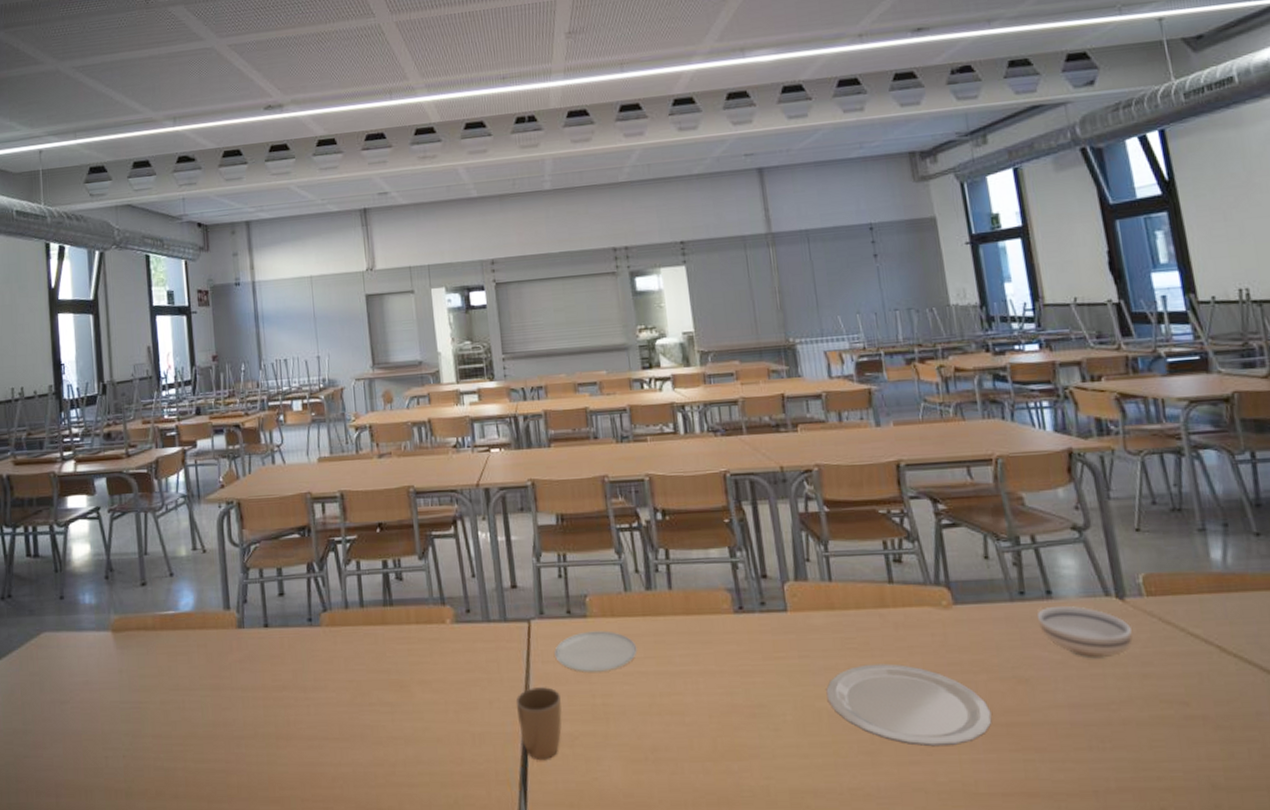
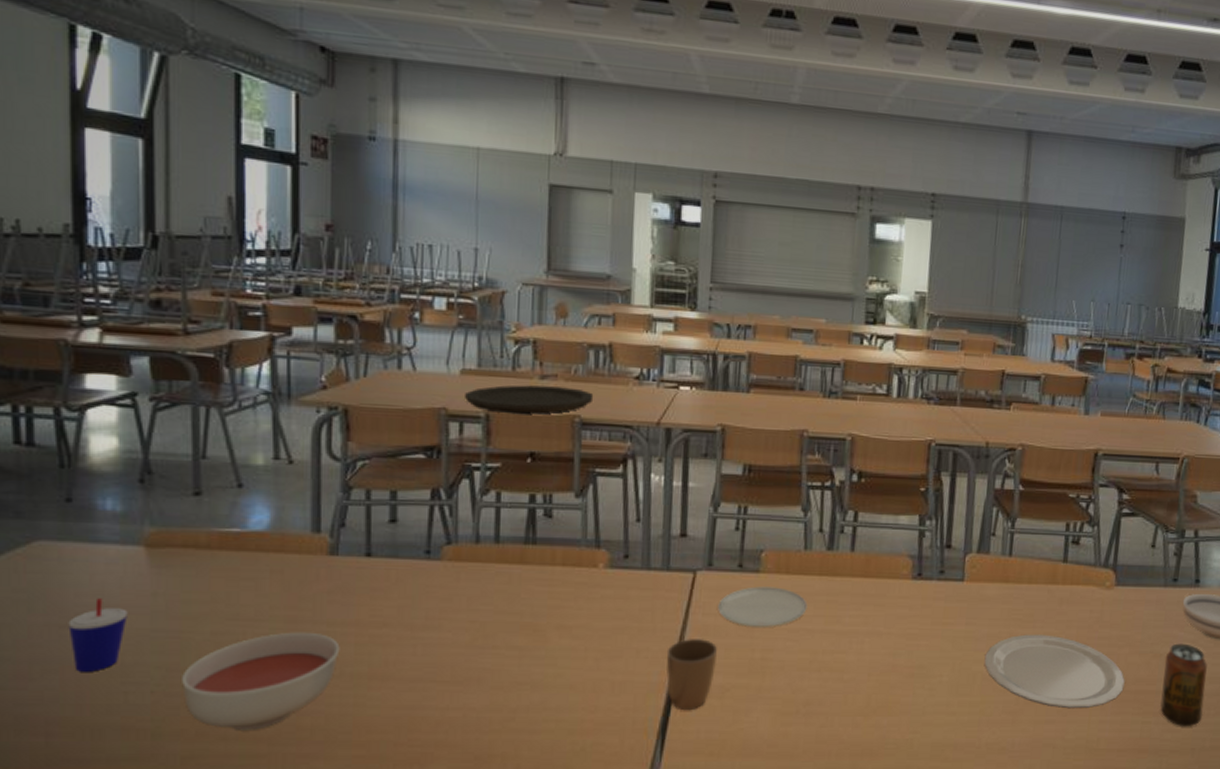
beverage cup: none [66,677,104,740] -> present [68,598,128,672]
bowl: none [143,697,253,789] -> present [182,632,340,730]
tray: none [322,462,422,491] -> present [463,385,594,415]
beverage can: none [1032,665,1098,765] -> present [1159,643,1207,727]

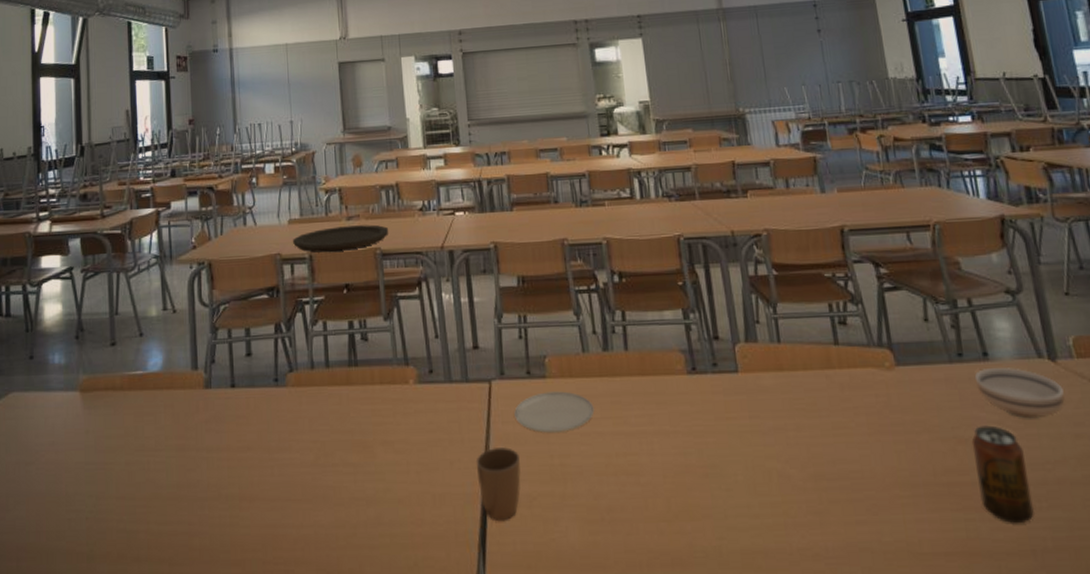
beverage cup: present [68,598,128,672] -> none [31,438,70,502]
bowl: present [182,632,340,730] -> none [107,458,217,552]
plate: present [984,634,1125,709] -> none [775,424,934,507]

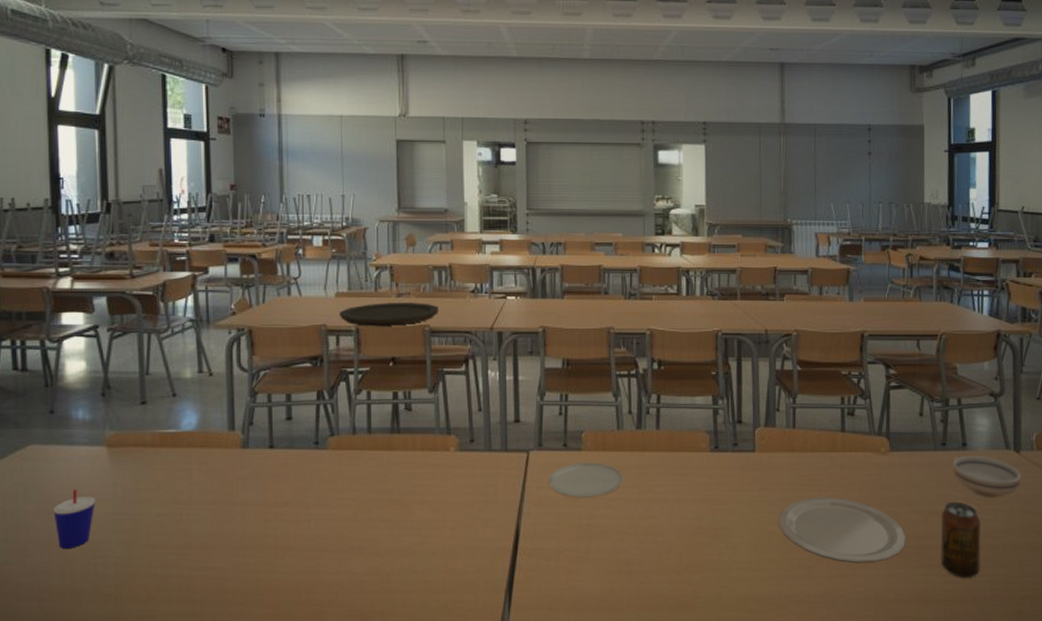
beverage cup: none [31,438,70,502] -> present [53,489,96,548]
cup: present [475,446,521,520] -> none [509,508,550,570]
plate: none [775,424,934,507] -> present [778,497,906,564]

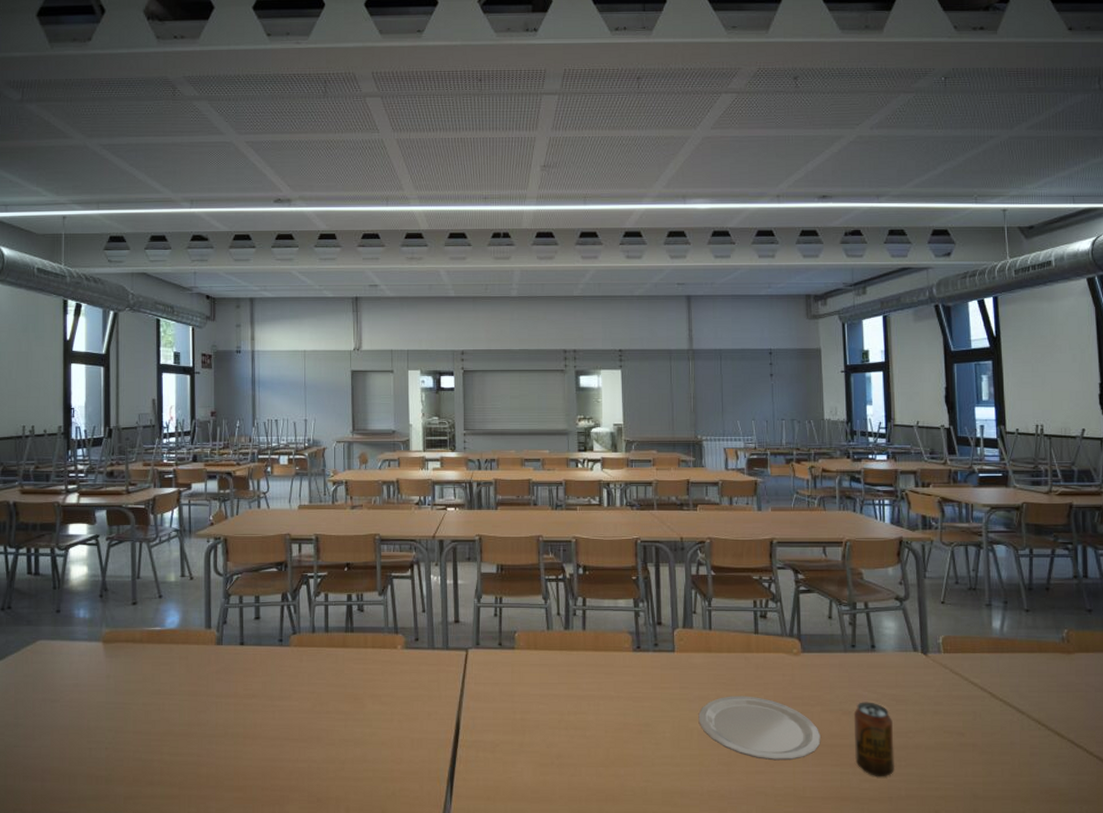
beverage cup: present [53,489,96,548] -> none [56,680,92,734]
tray: present [338,303,439,326] -> none [301,514,388,535]
plate: present [549,462,623,499] -> none [486,660,553,694]
bowl: present [952,455,1022,497] -> none [862,657,931,698]

